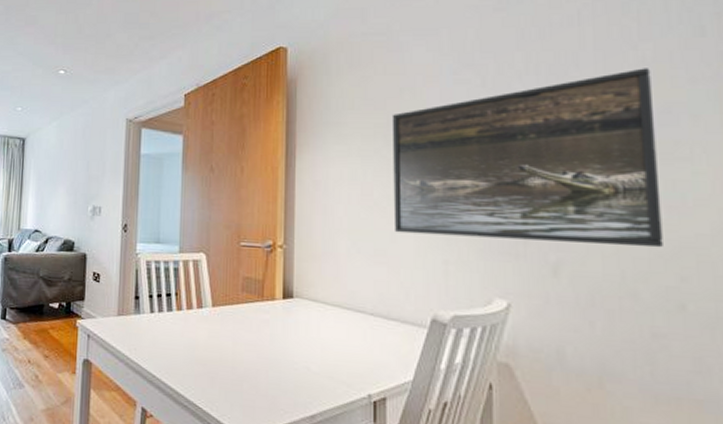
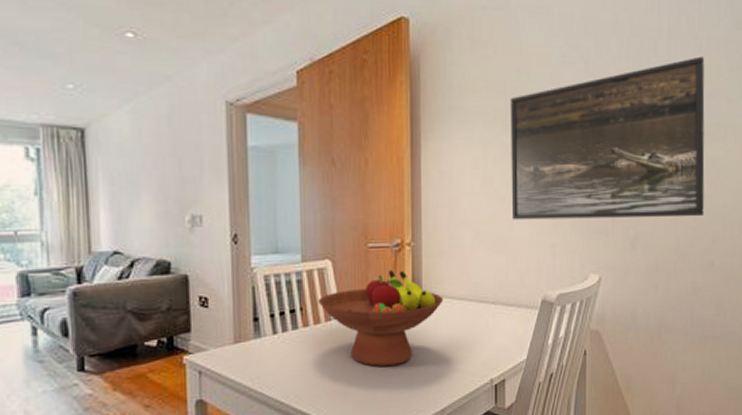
fruit bowl: none [191,269,316,361] -> present [317,270,444,367]

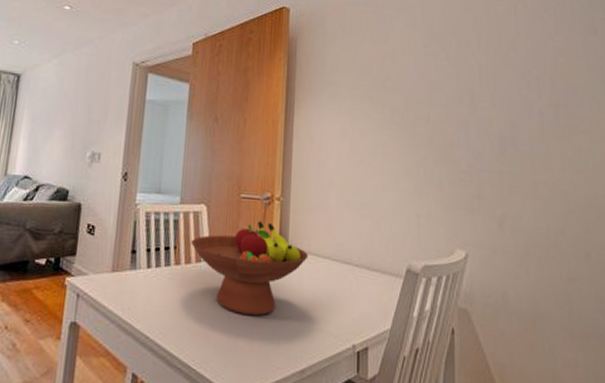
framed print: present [510,56,705,220] -> none [376,56,574,205]

